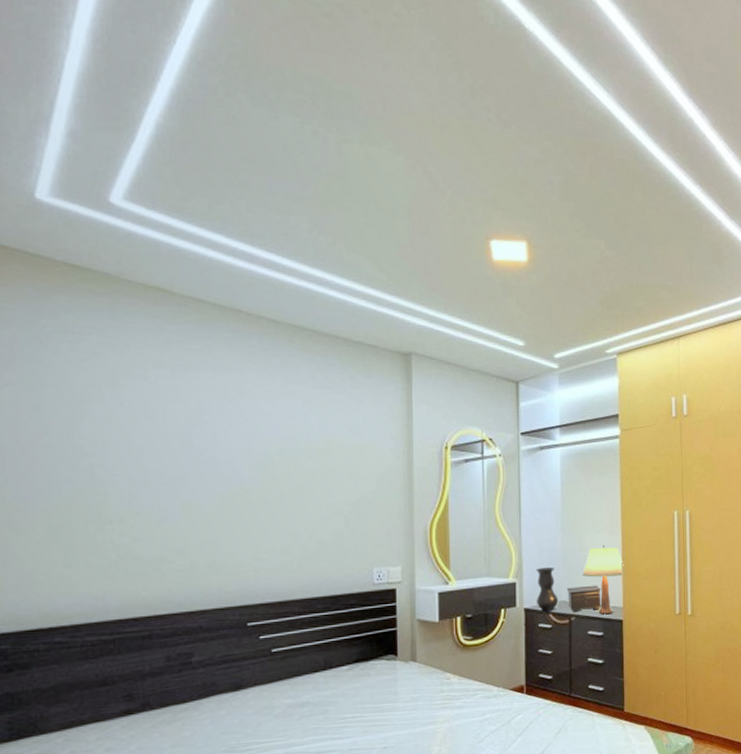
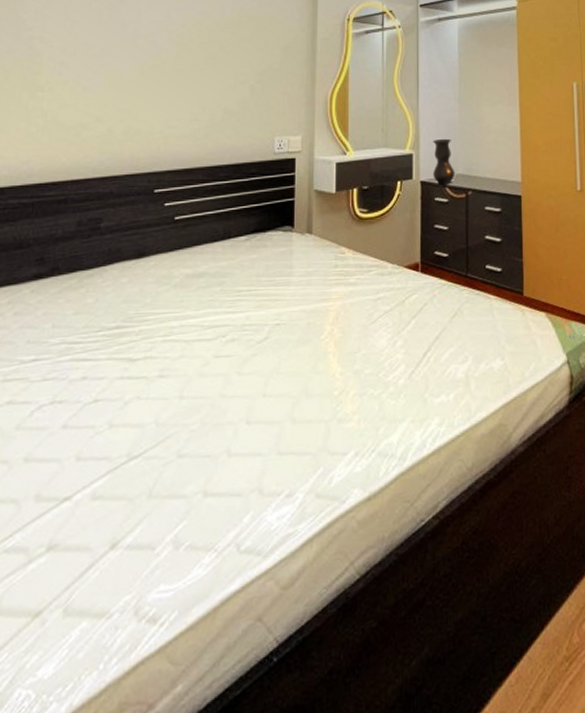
jewelry box: present [566,585,602,613] -> none [463,158,499,187]
table lamp: present [582,544,624,615] -> none [479,116,522,190]

